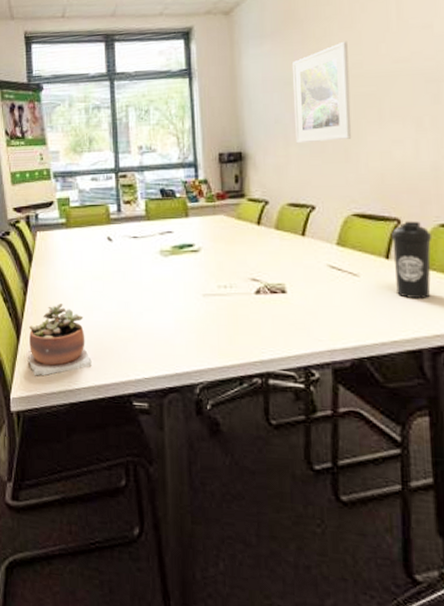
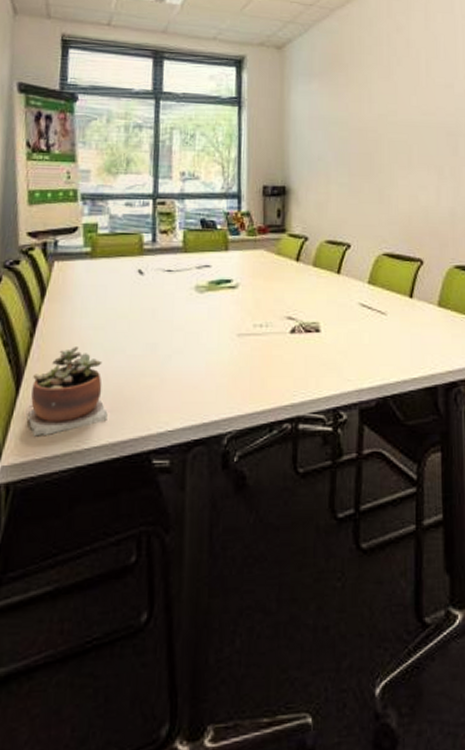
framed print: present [293,41,352,144] -> none [337,89,386,182]
water bottle: present [392,221,431,298] -> none [416,262,447,336]

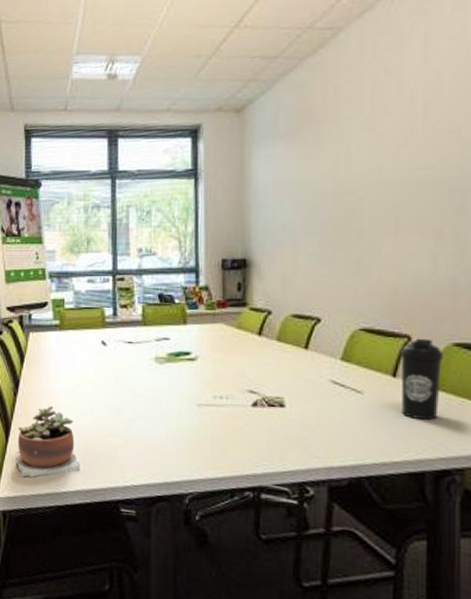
water bottle: none [416,262,447,336] -> present [401,338,443,420]

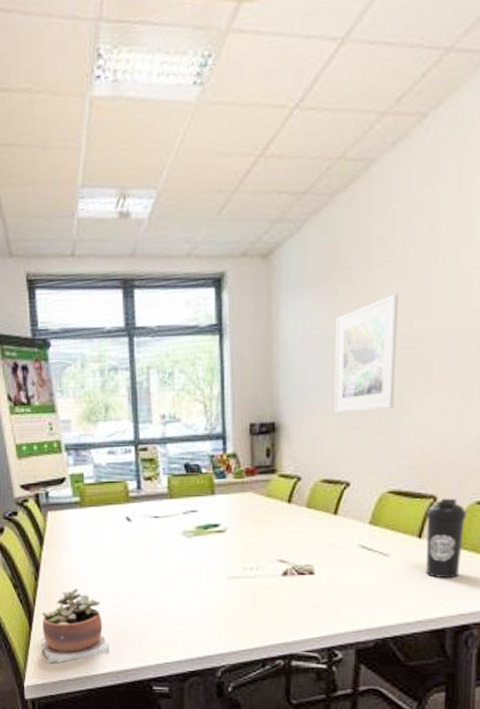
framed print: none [305,144,367,252] -> present [335,293,398,413]

